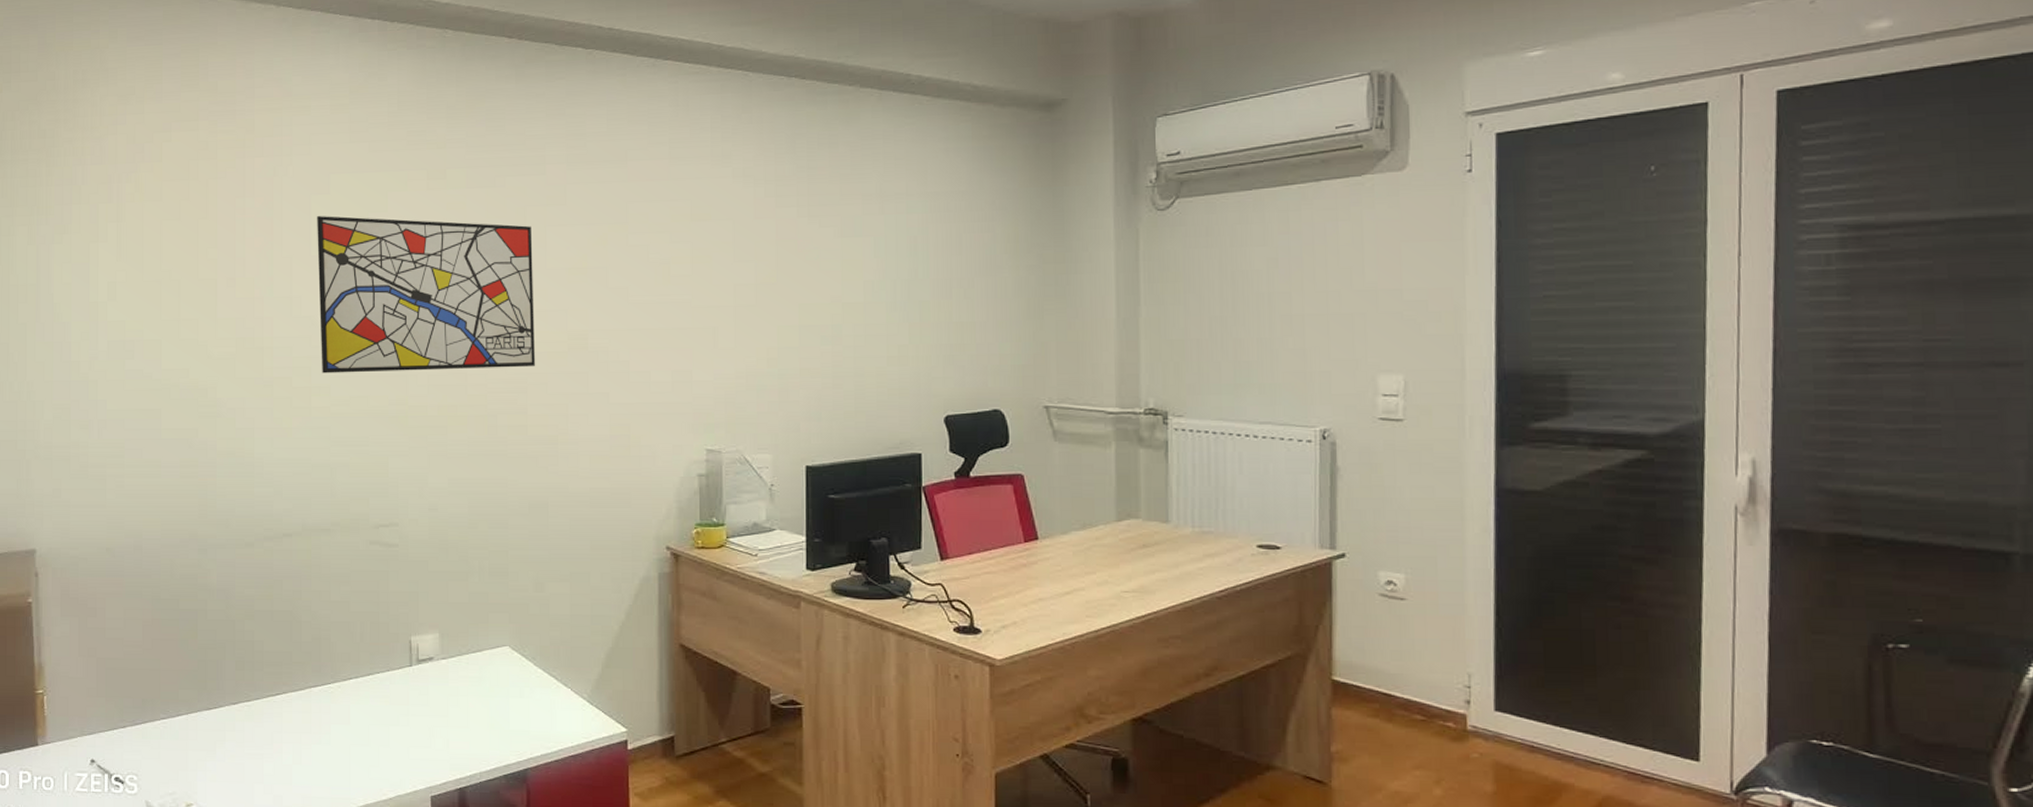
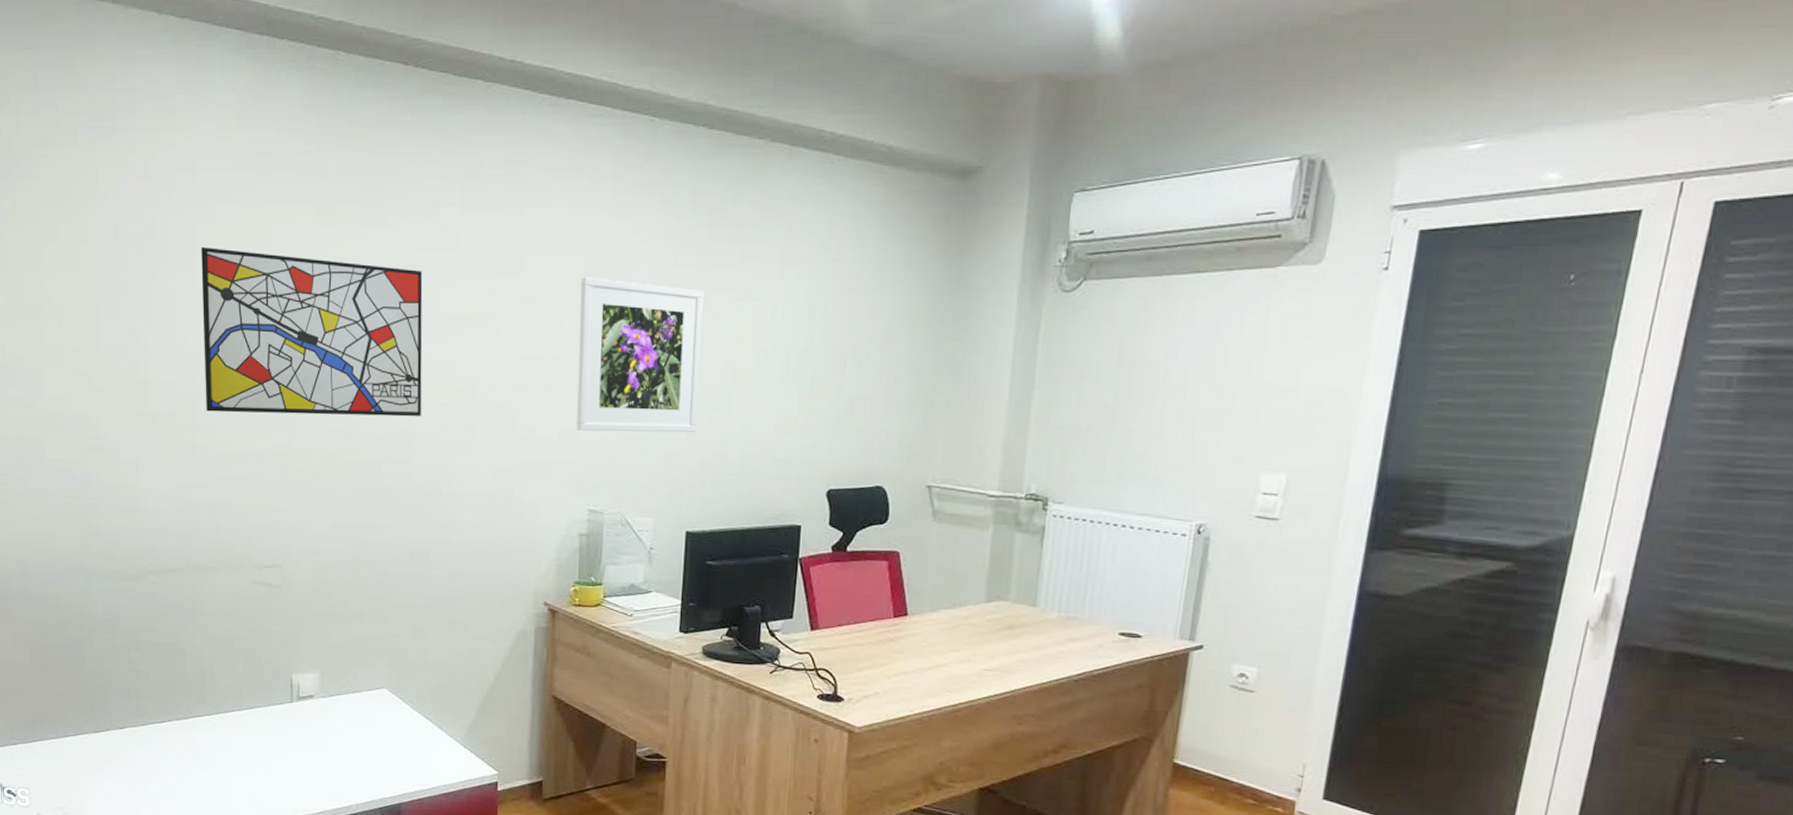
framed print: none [687,223,809,371] -> present [576,277,704,433]

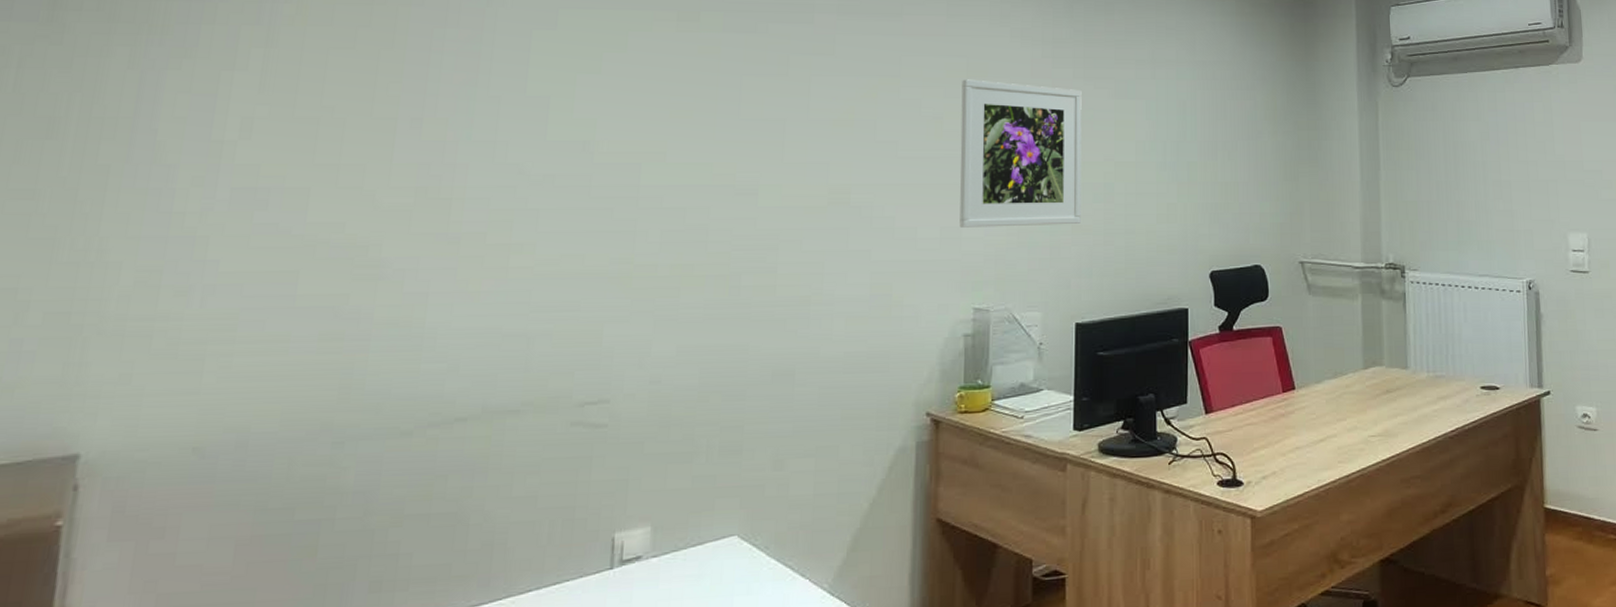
wall art: present [201,247,423,417] -> none [527,53,795,229]

